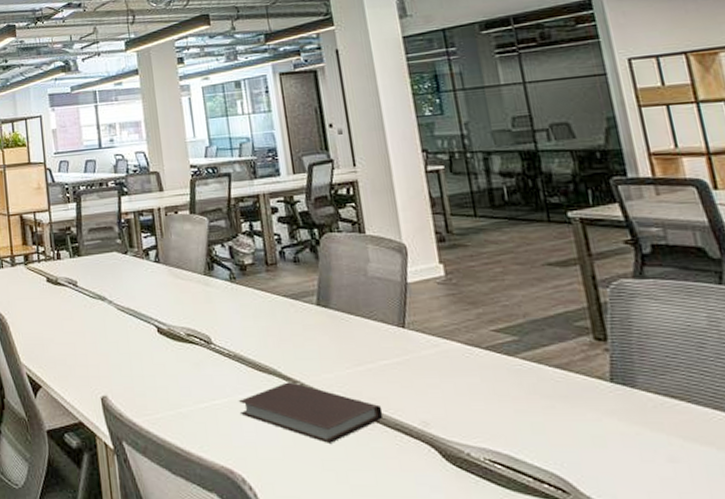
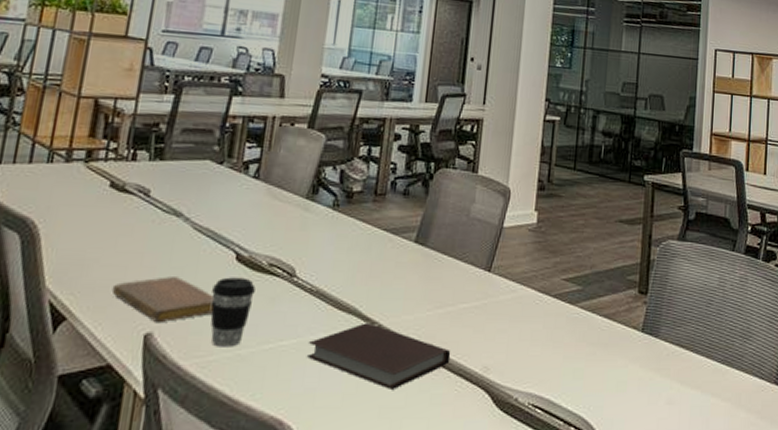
notebook: none [68,350,150,388] -> present [111,277,215,324]
coffee cup: none [145,347,181,407] -> present [210,277,256,347]

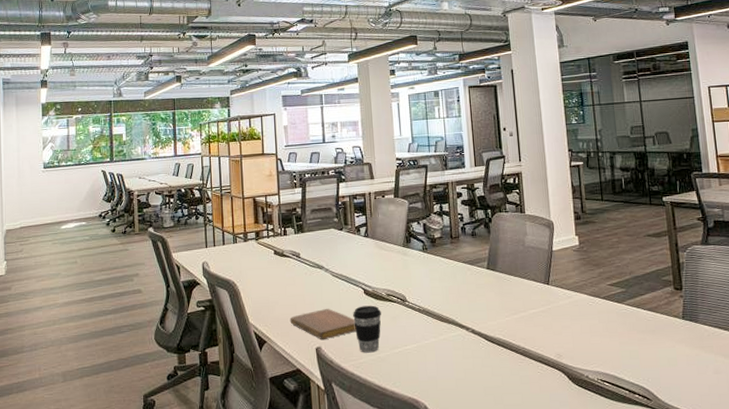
notebook: present [306,322,451,389] -> none [424,329,530,375]

